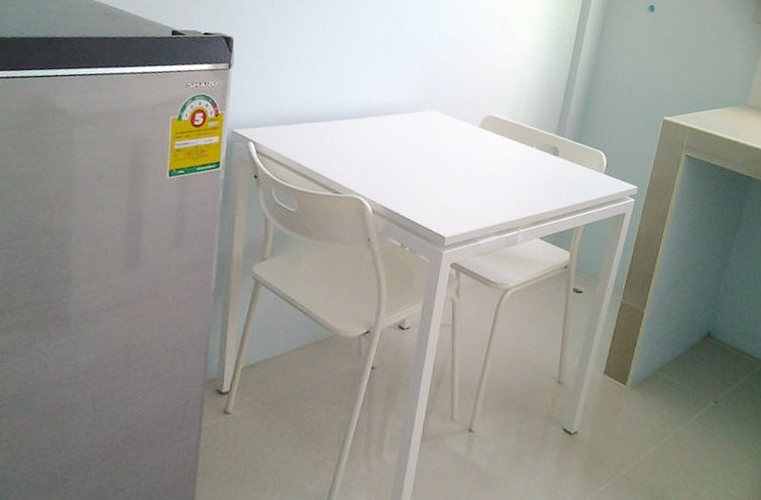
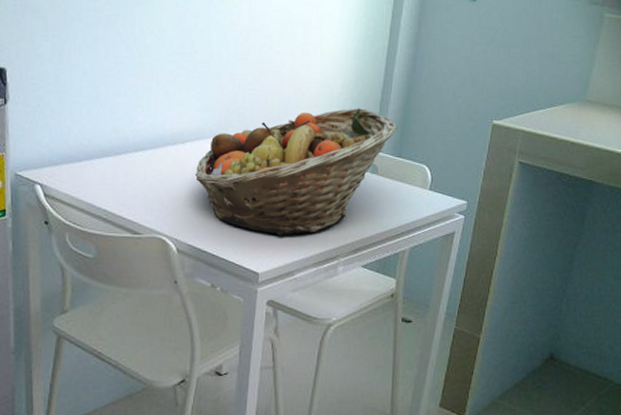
fruit basket: none [394,96,579,205] -> present [194,108,398,236]

